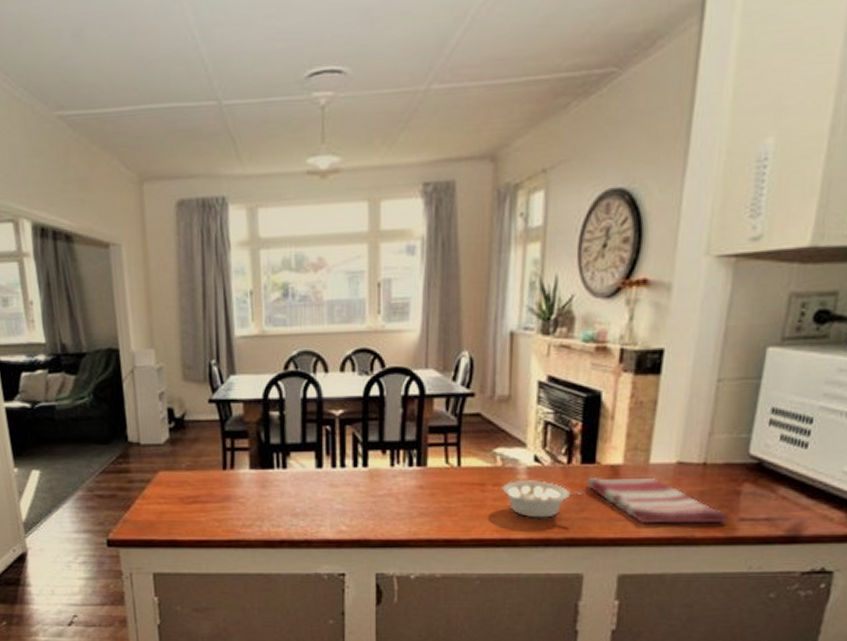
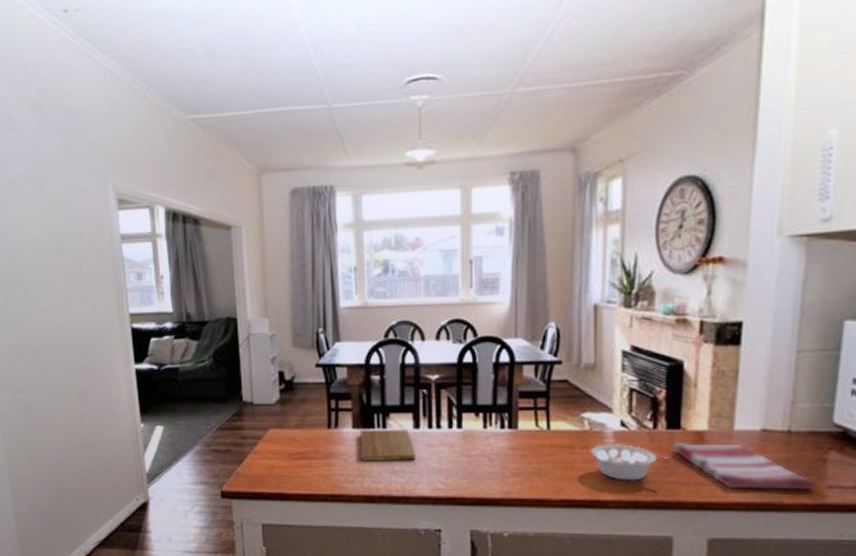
cutting board: none [258,468,318,505] -> present [359,429,416,462]

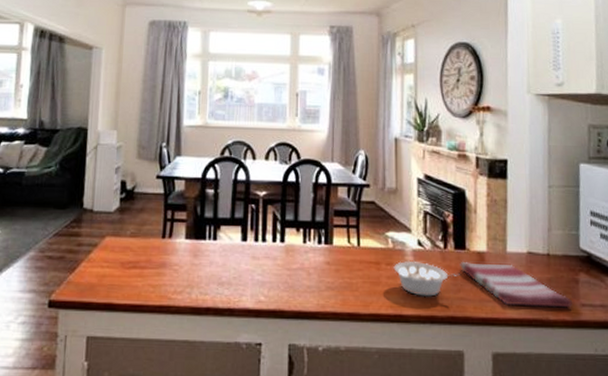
cutting board: present [359,429,416,462] -> none [190,240,242,273]

